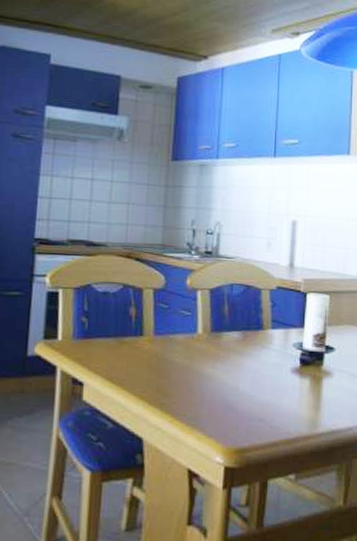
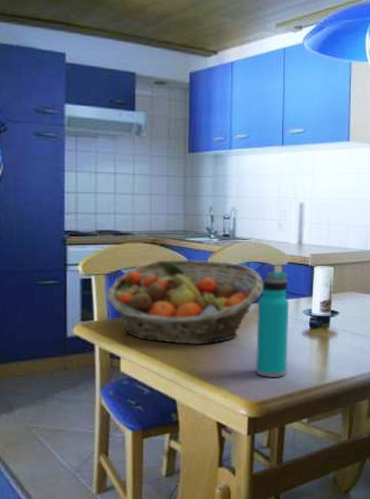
fruit basket: none [73,275,248,376] -> present [106,259,263,345]
water bottle: none [235,296,277,422] -> present [255,271,290,378]

